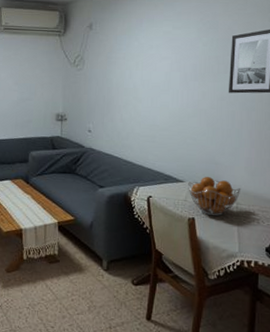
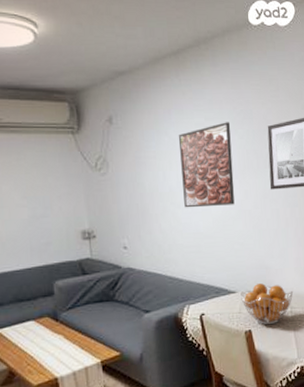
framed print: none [145,31,195,104] -> present [178,122,235,208]

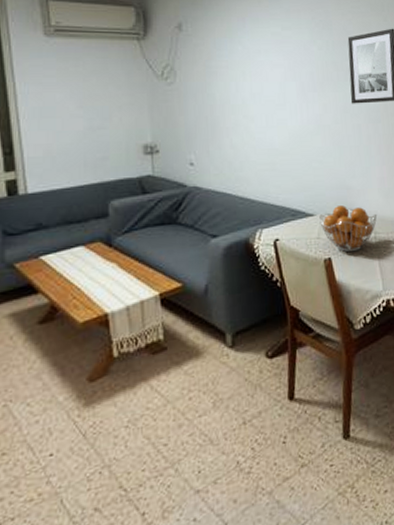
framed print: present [178,122,235,208] -> none [252,32,313,122]

